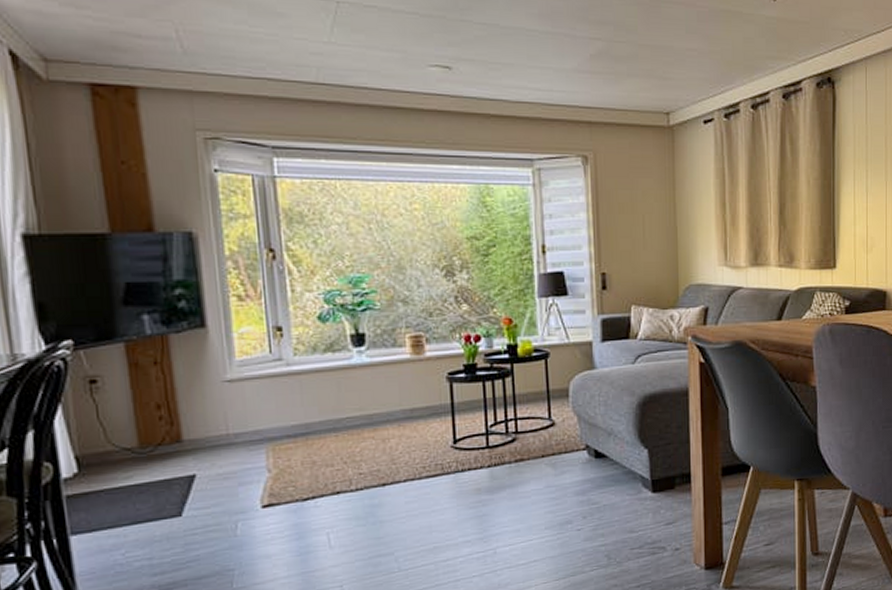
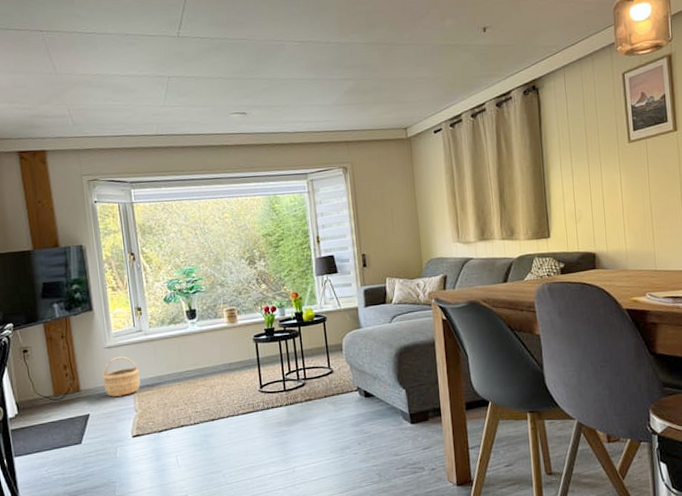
wicker basket: none [217,394,278,451] -> present [102,356,141,397]

